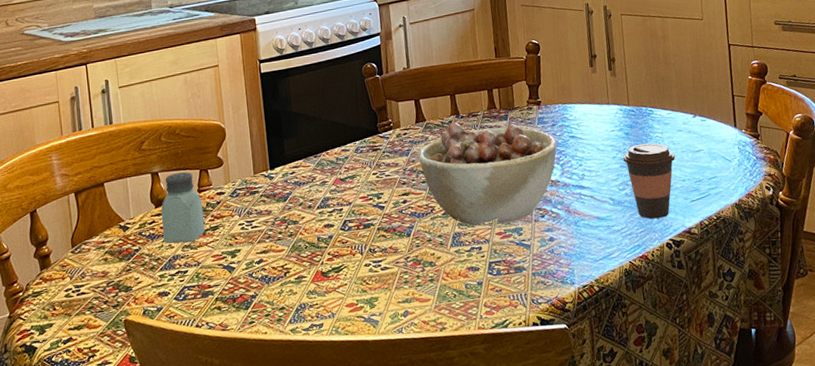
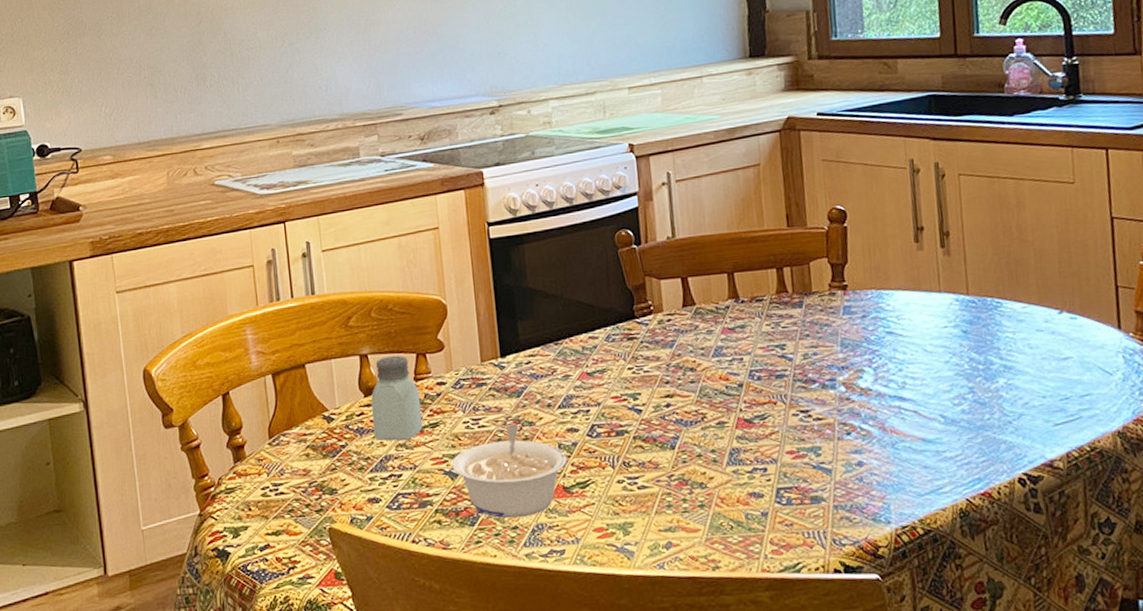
legume: none [229,223,325,302] -> present [452,423,568,519]
bowl: present [418,121,557,226] -> none [685,307,869,442]
coffee cup: present [622,143,676,220] -> none [958,345,1034,446]

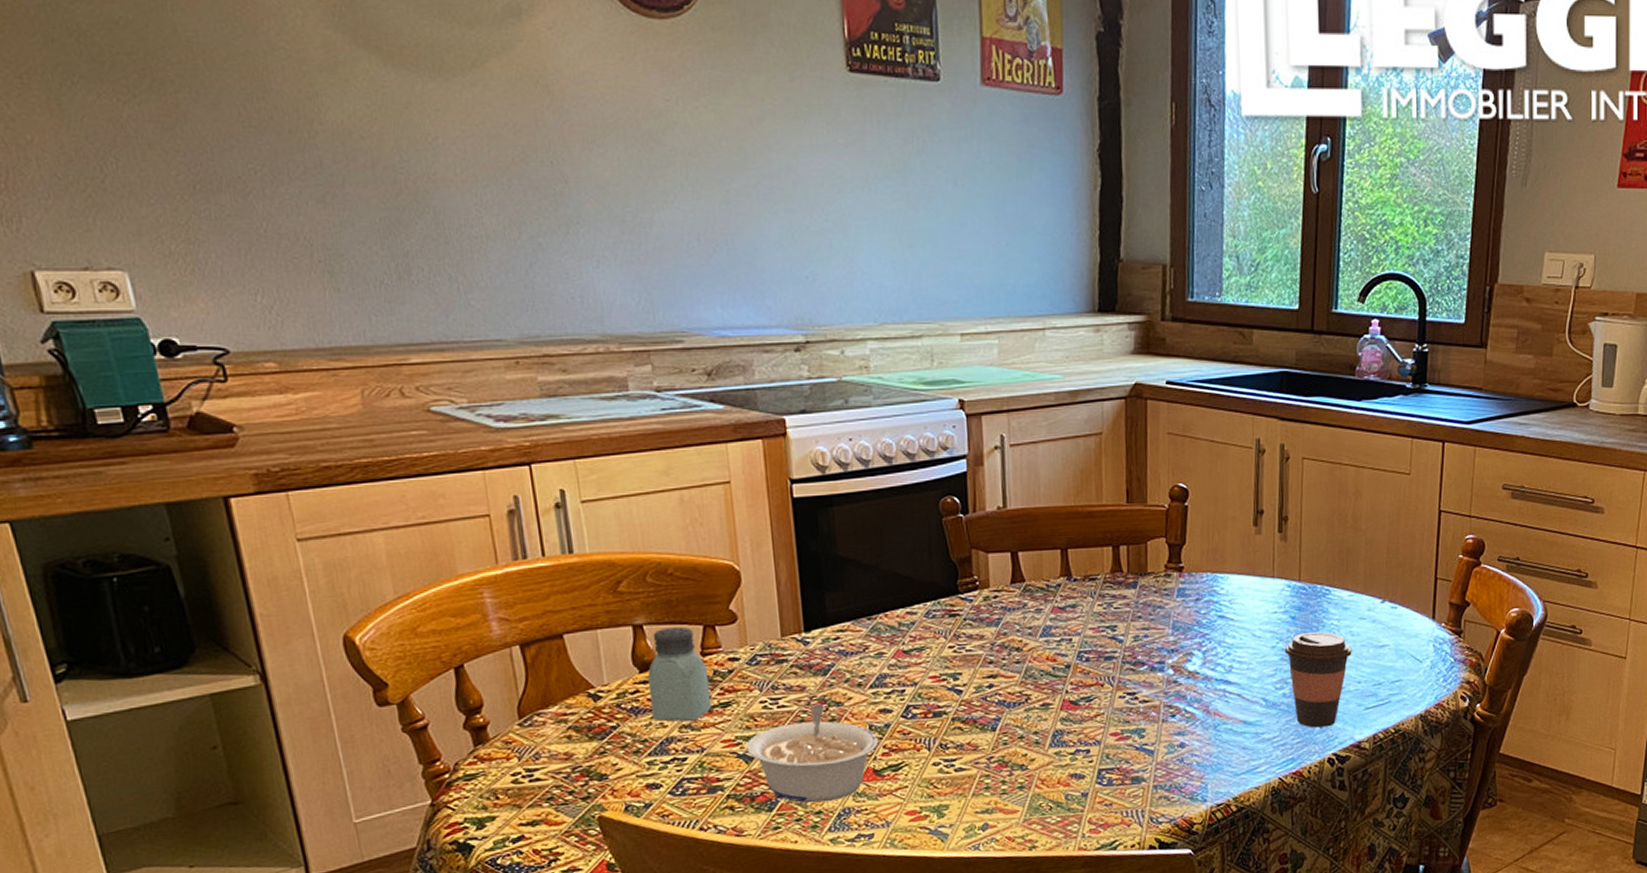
coffee cup: none [958,345,1034,446] -> present [1284,632,1353,728]

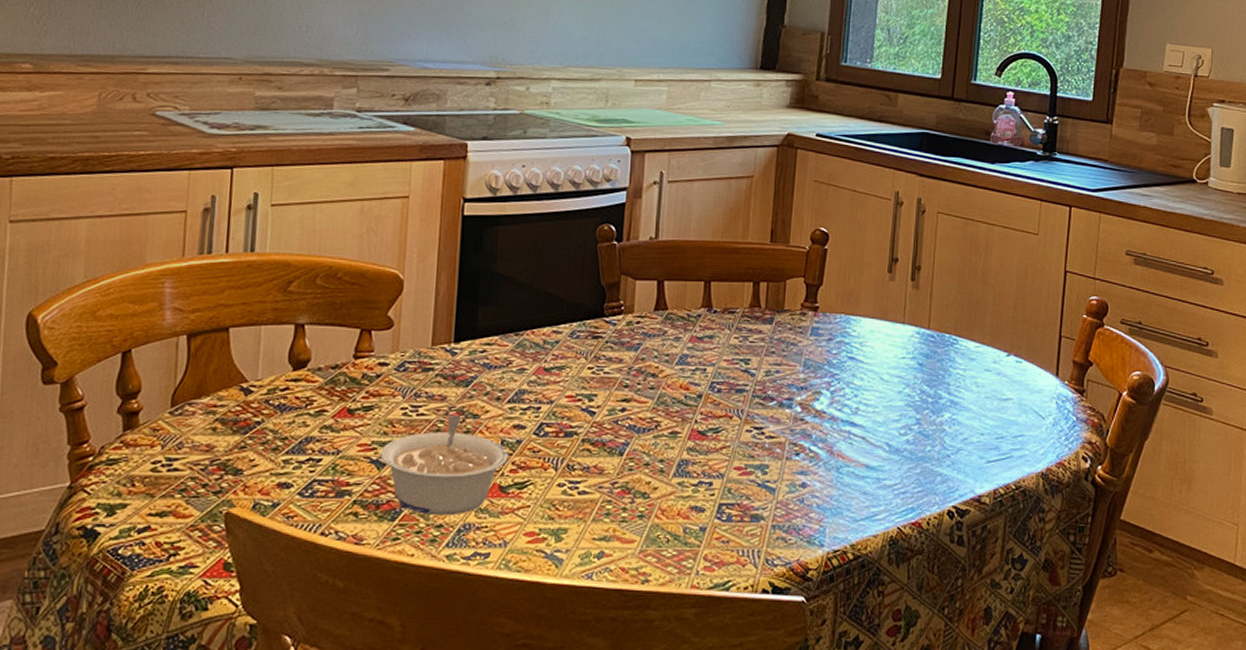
saltshaker: present [647,626,712,722] -> none [297,328,358,423]
coffee cup: present [1284,632,1353,728] -> none [910,380,978,478]

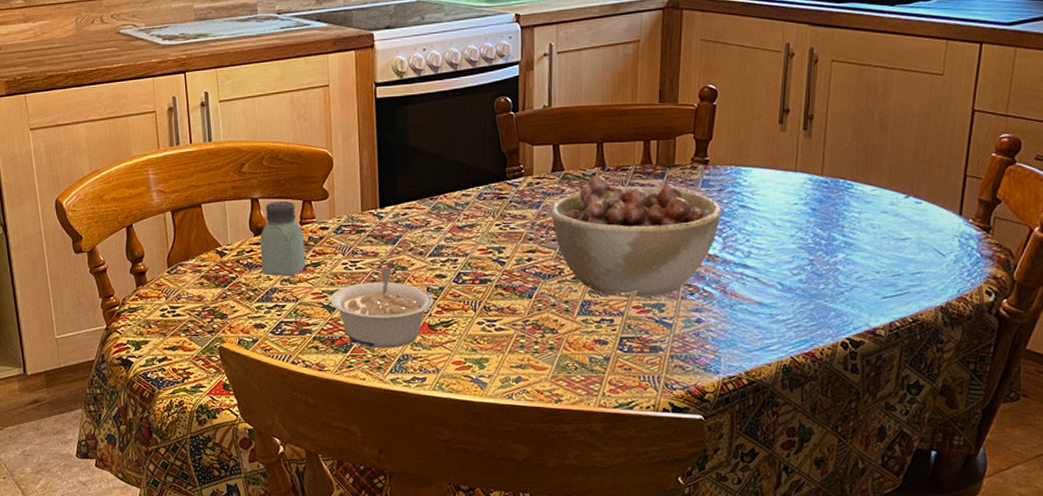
saltshaker: none [297,328,358,423] -> present [259,200,306,277]
bowl: none [650,316,830,457] -> present [551,174,722,298]

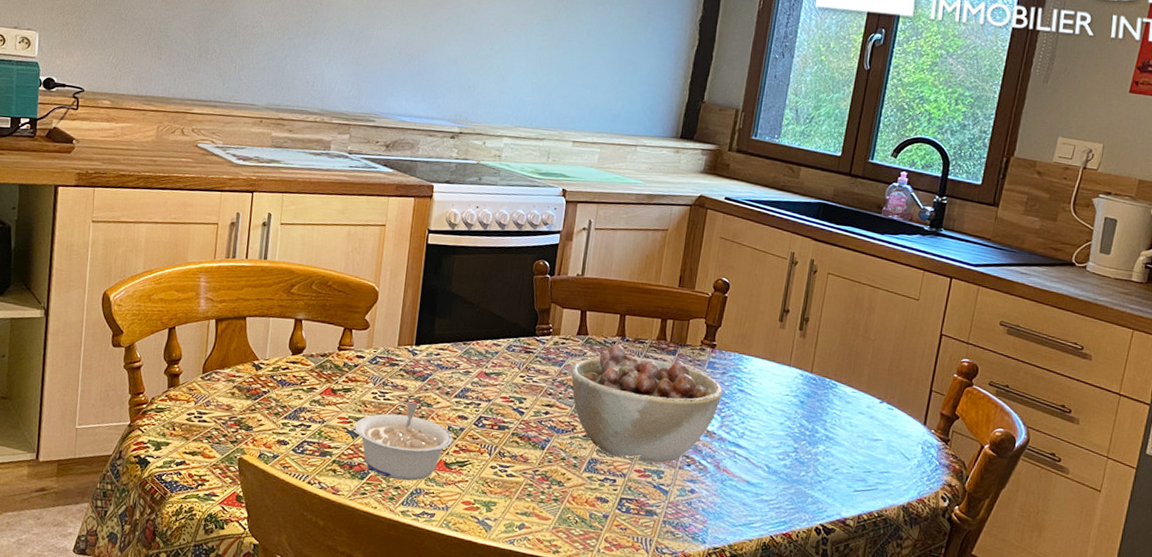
saltshaker: present [259,200,306,277] -> none [294,324,341,399]

